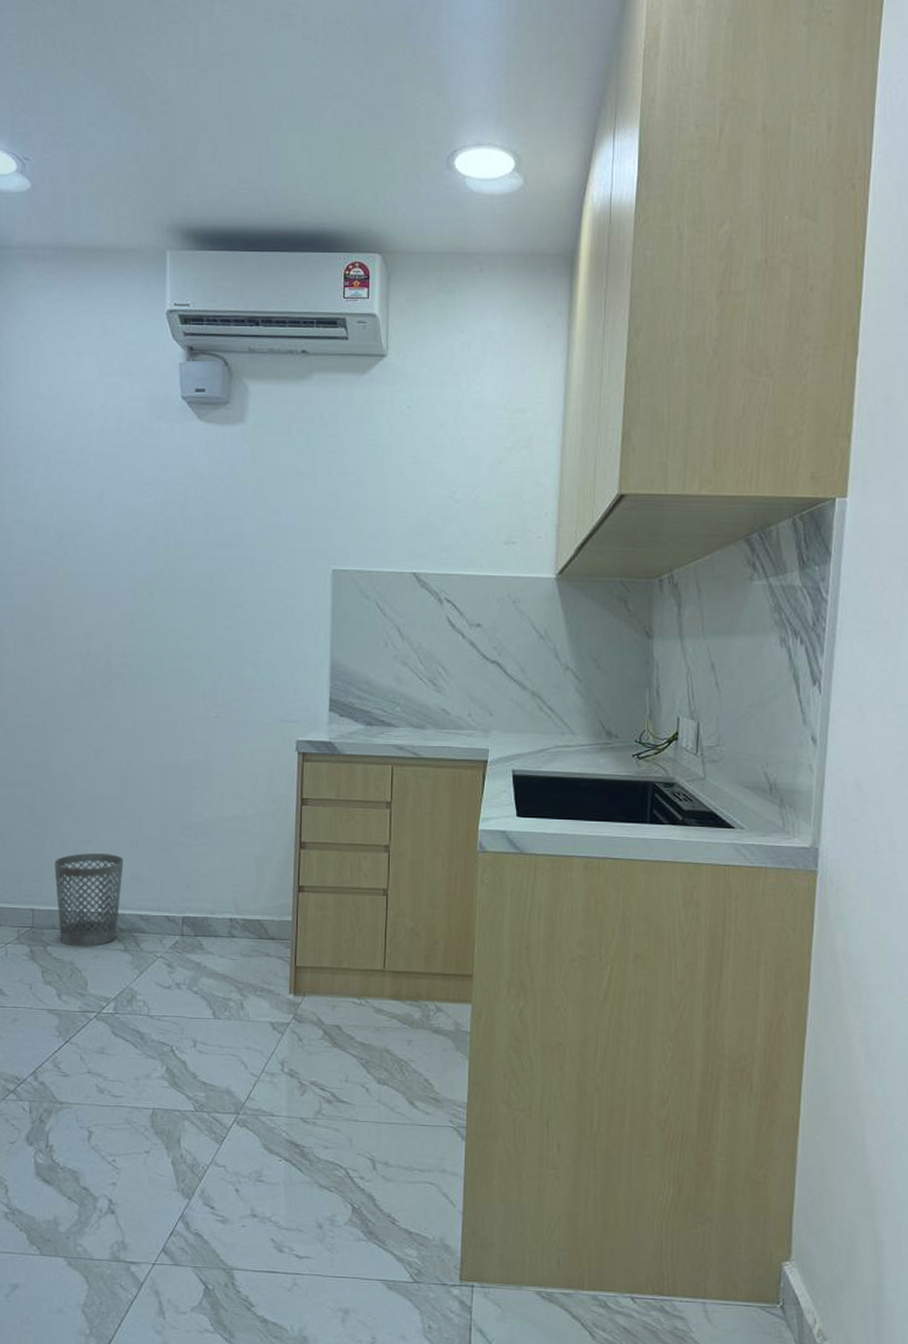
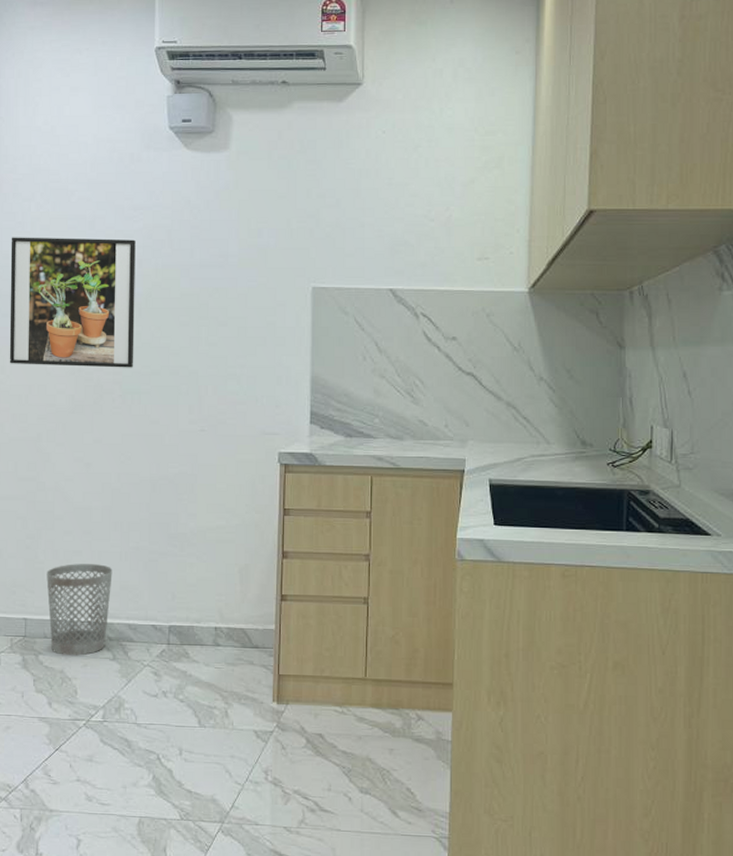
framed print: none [12,511,146,651] -> present [9,237,136,368]

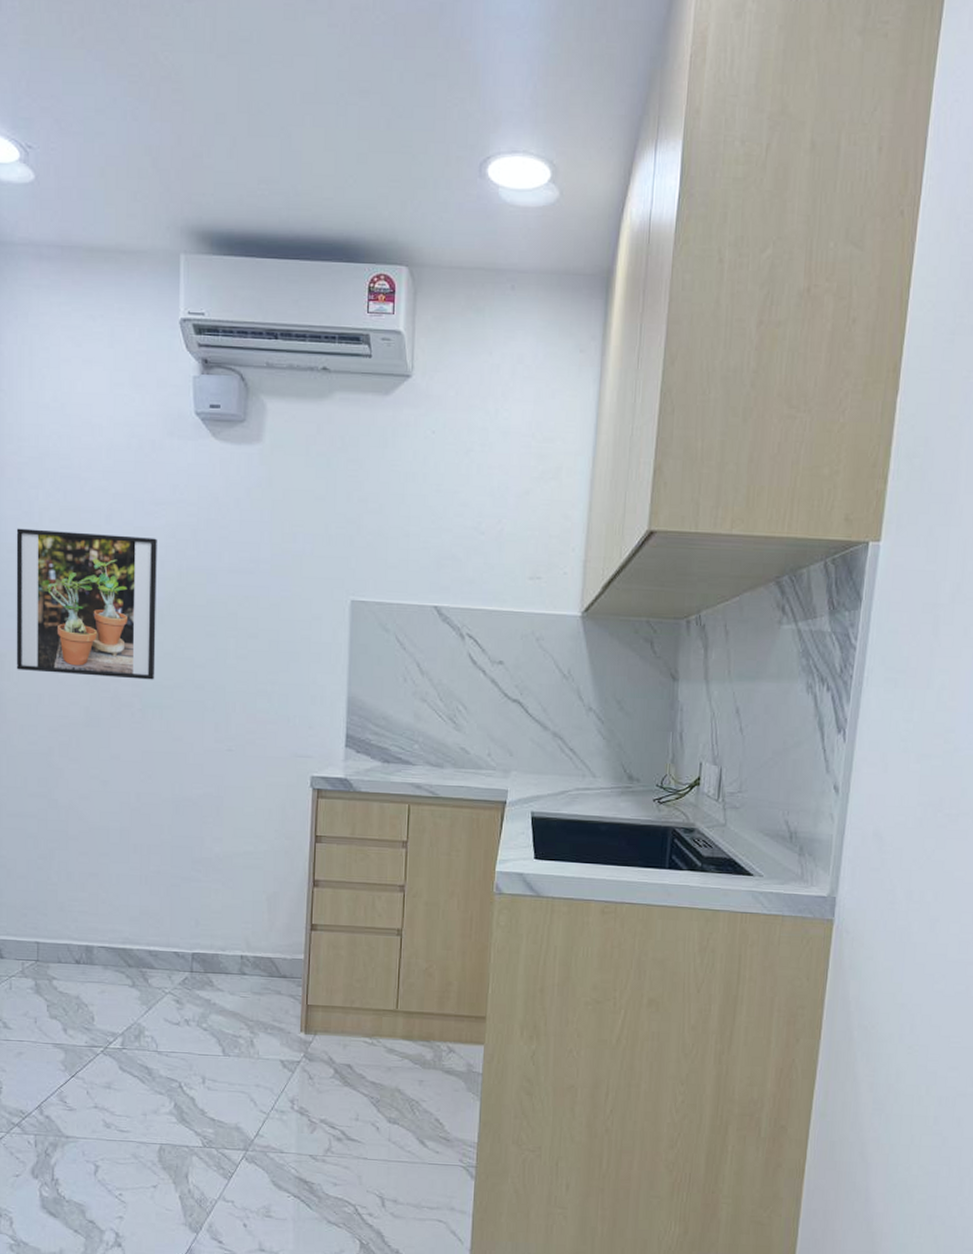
wastebasket: present [46,564,113,656] -> none [60,886,132,982]

